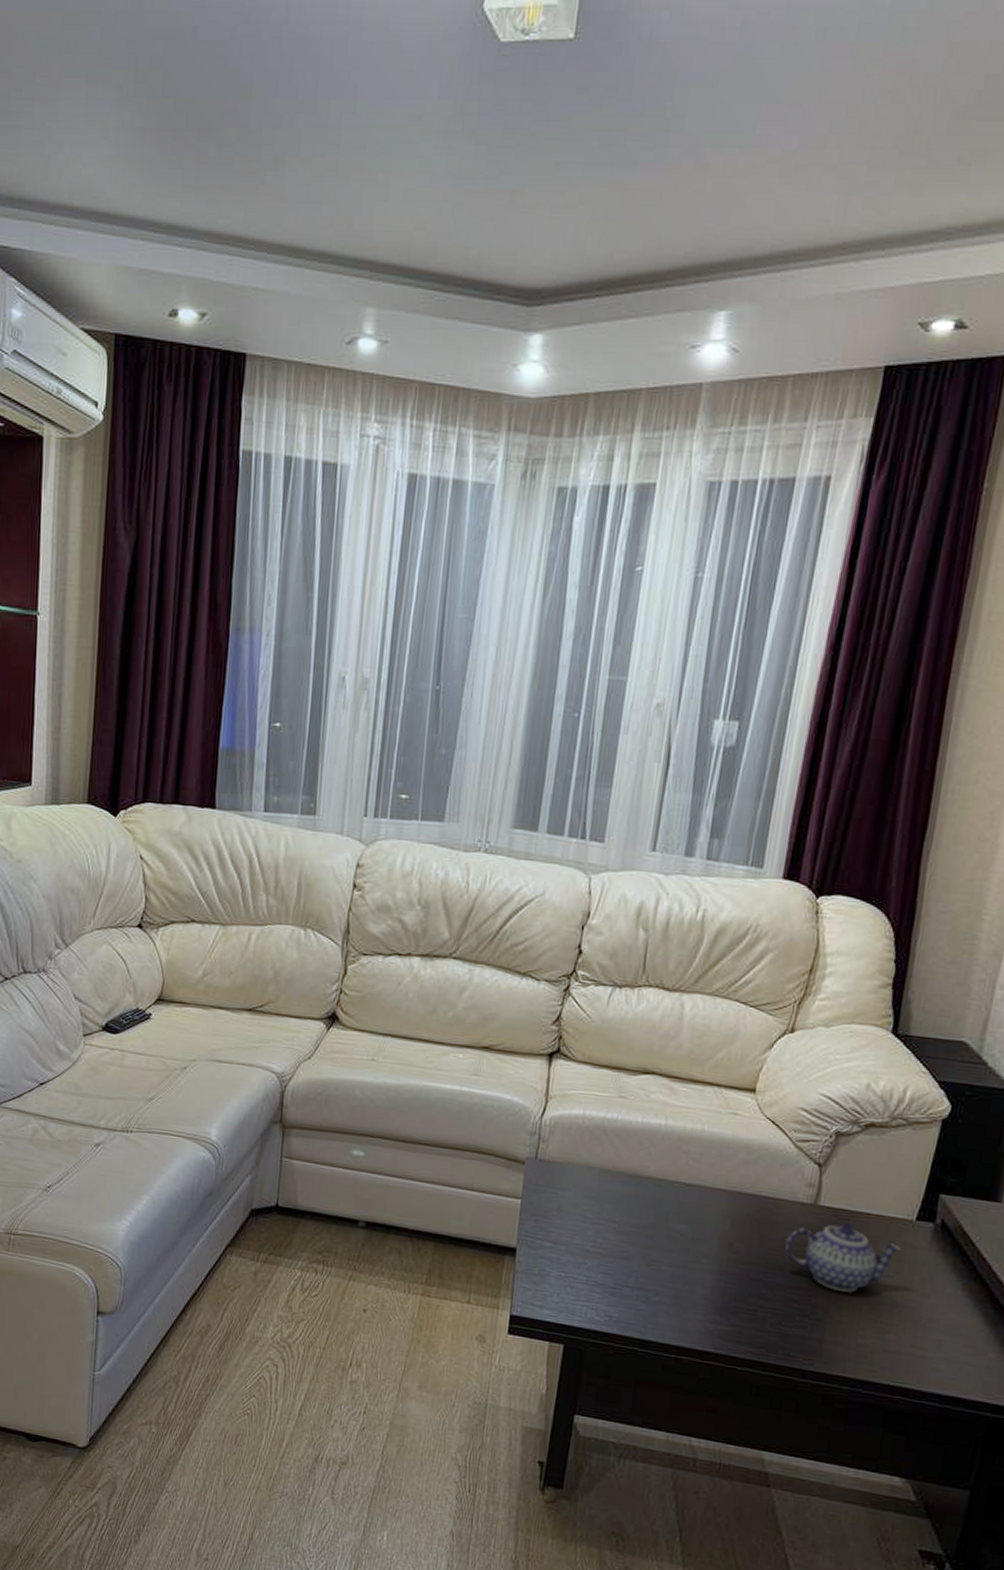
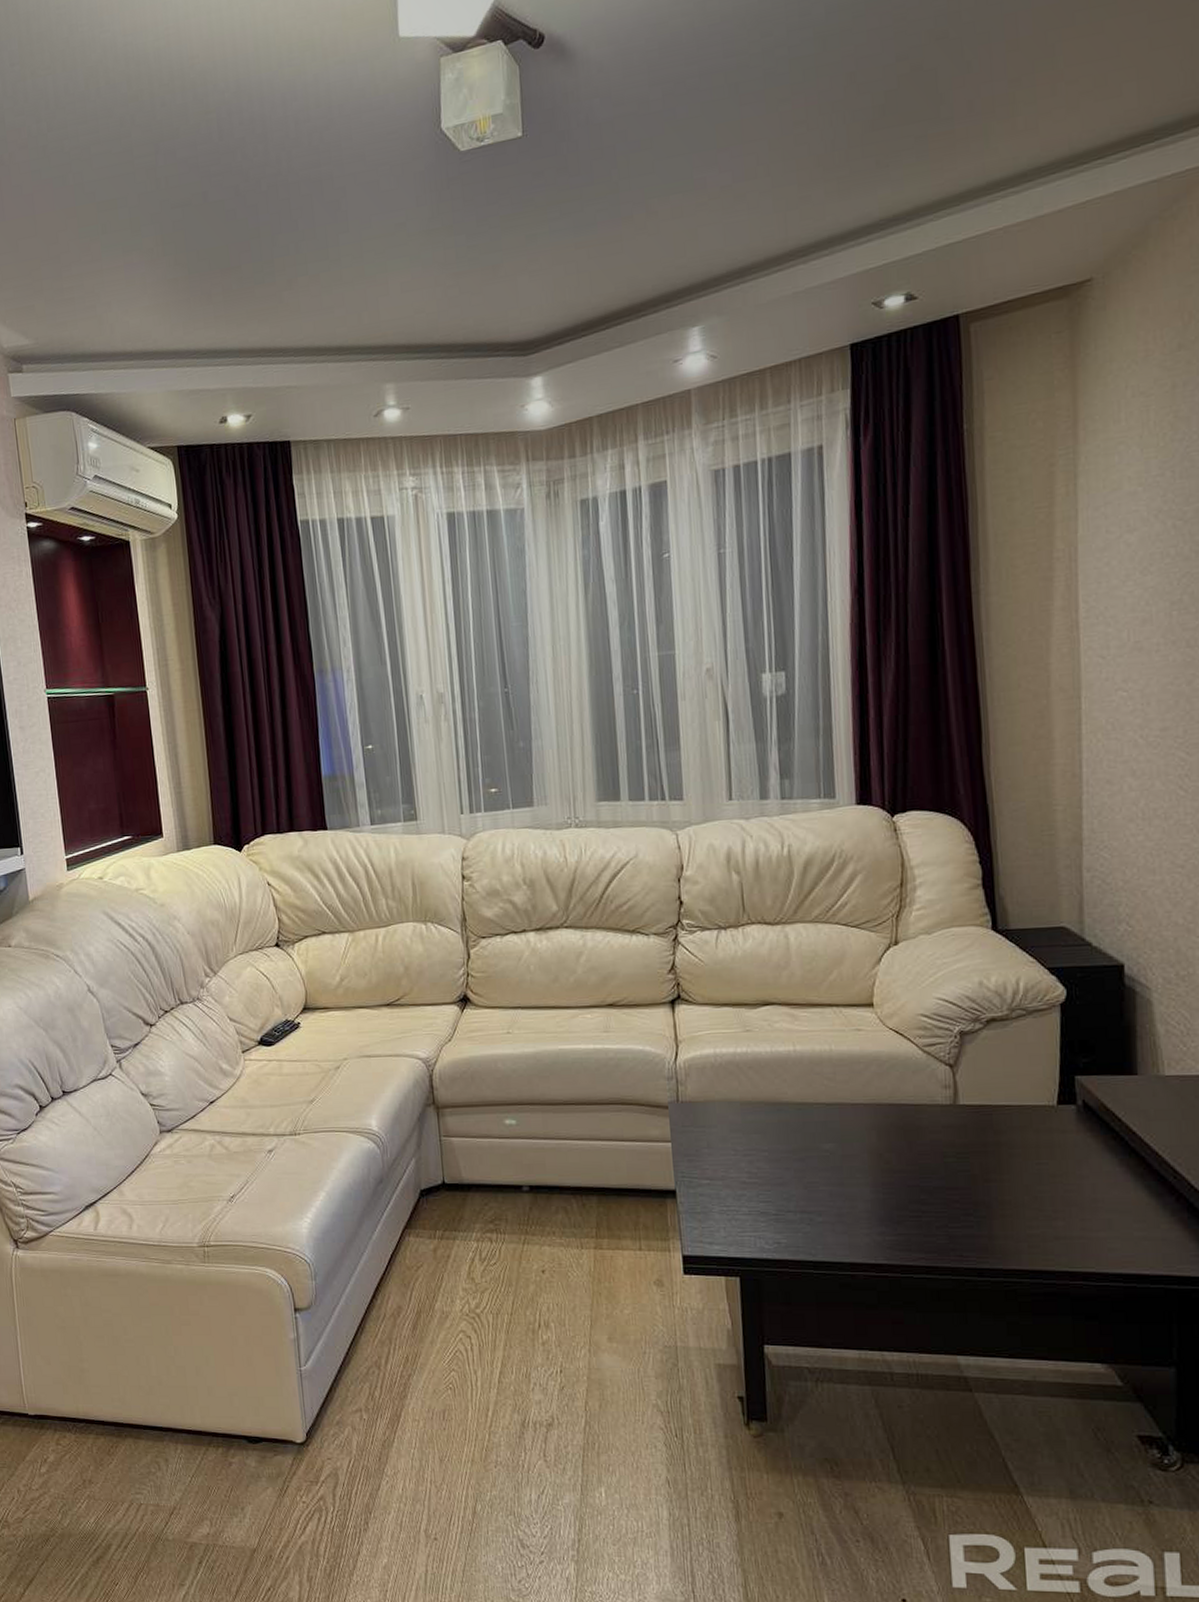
teapot: present [785,1223,902,1293] -> none [934,1118,1050,1185]

